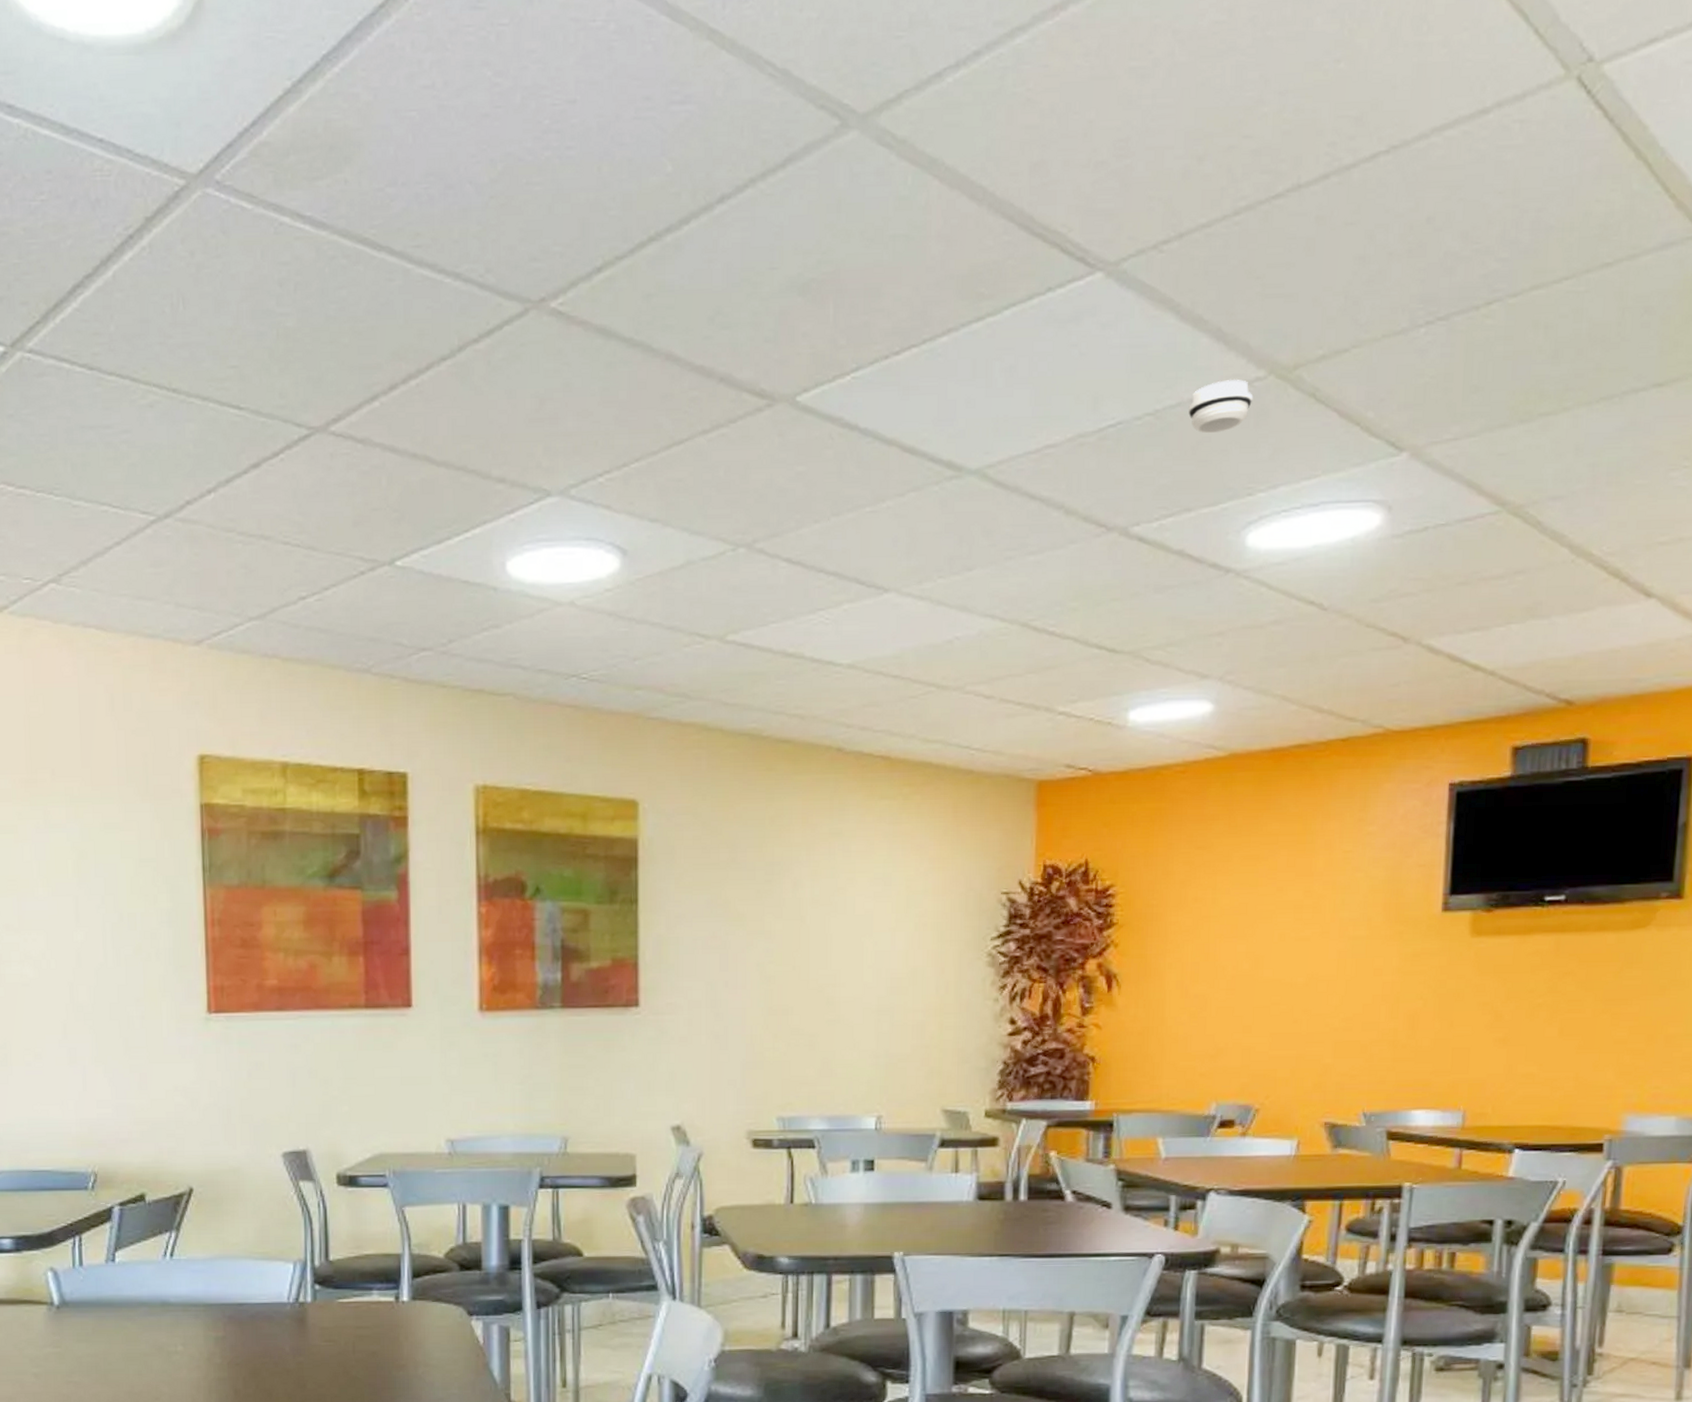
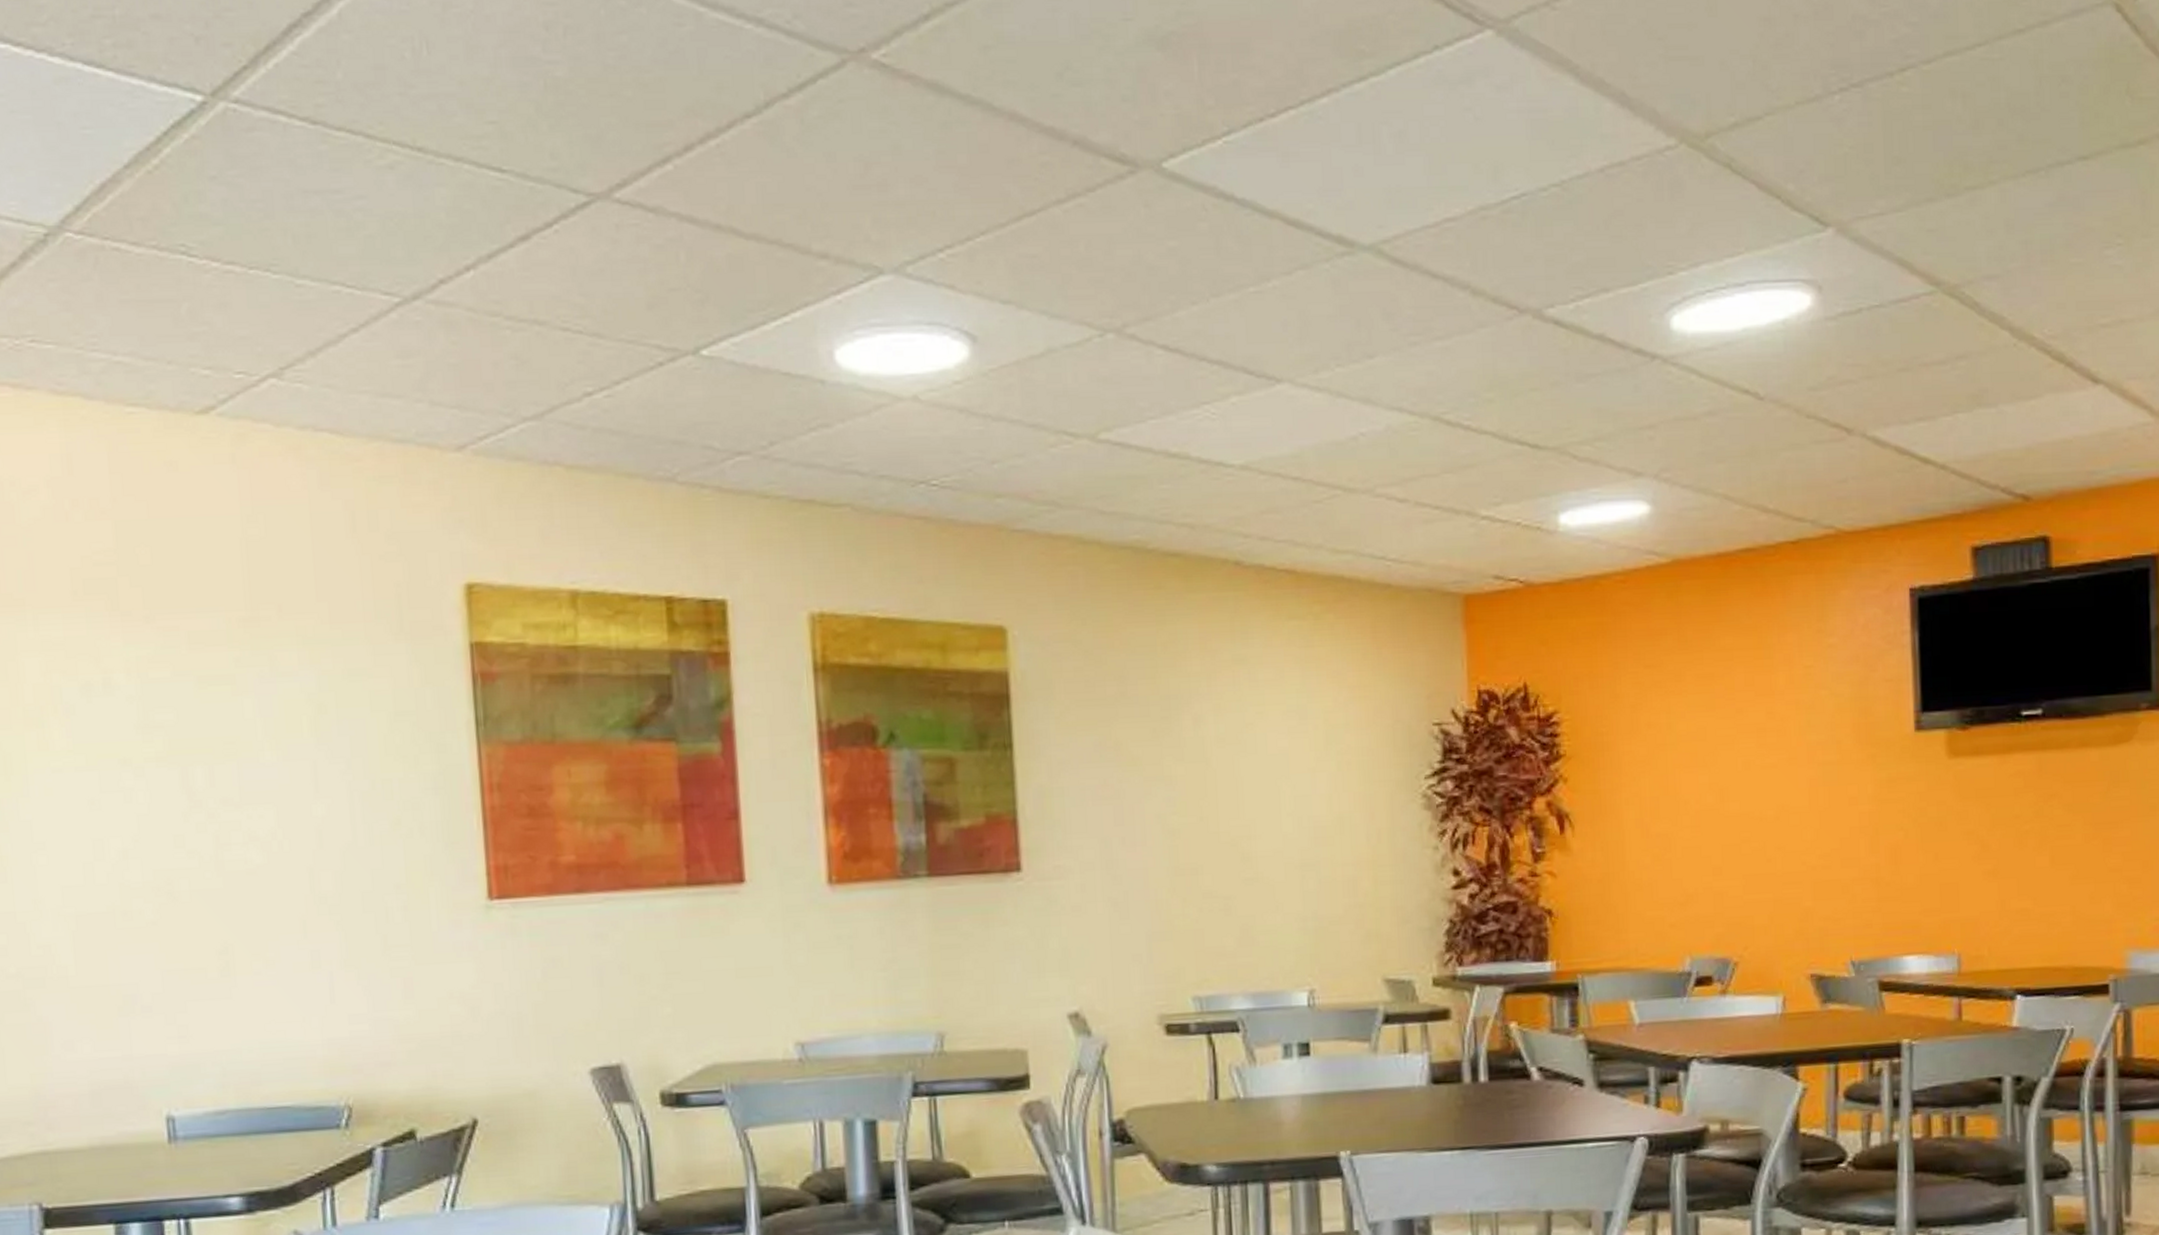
smoke detector: present [1188,380,1253,434] -> none [1597,148,1666,207]

